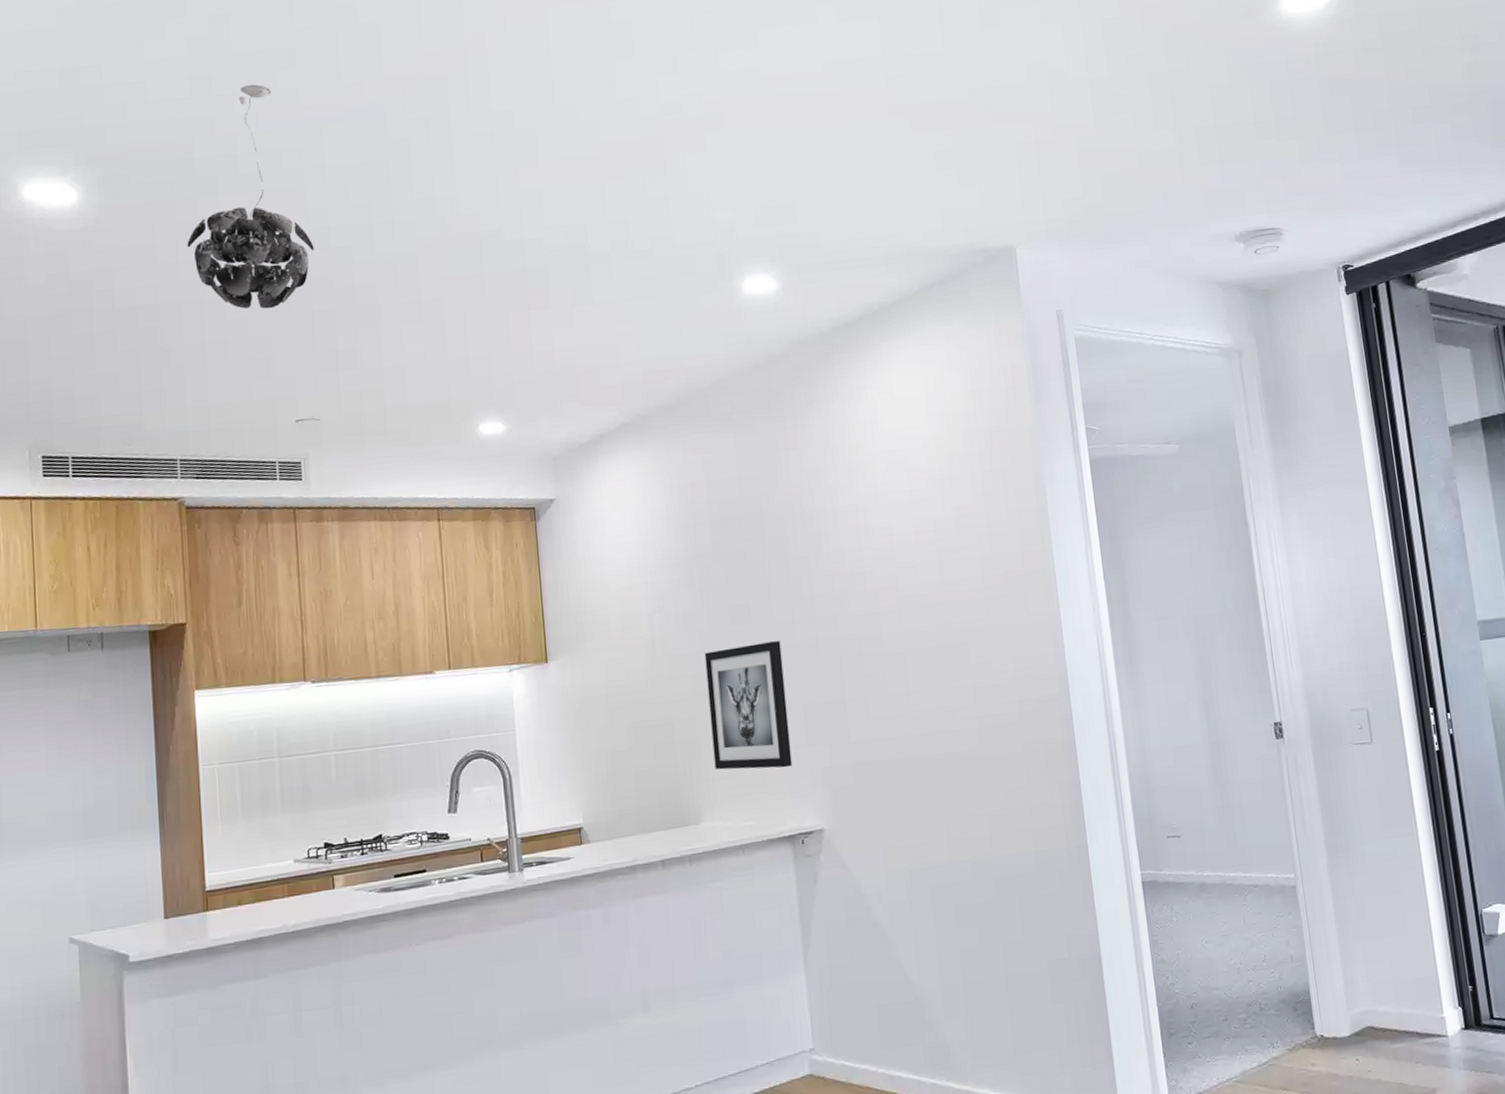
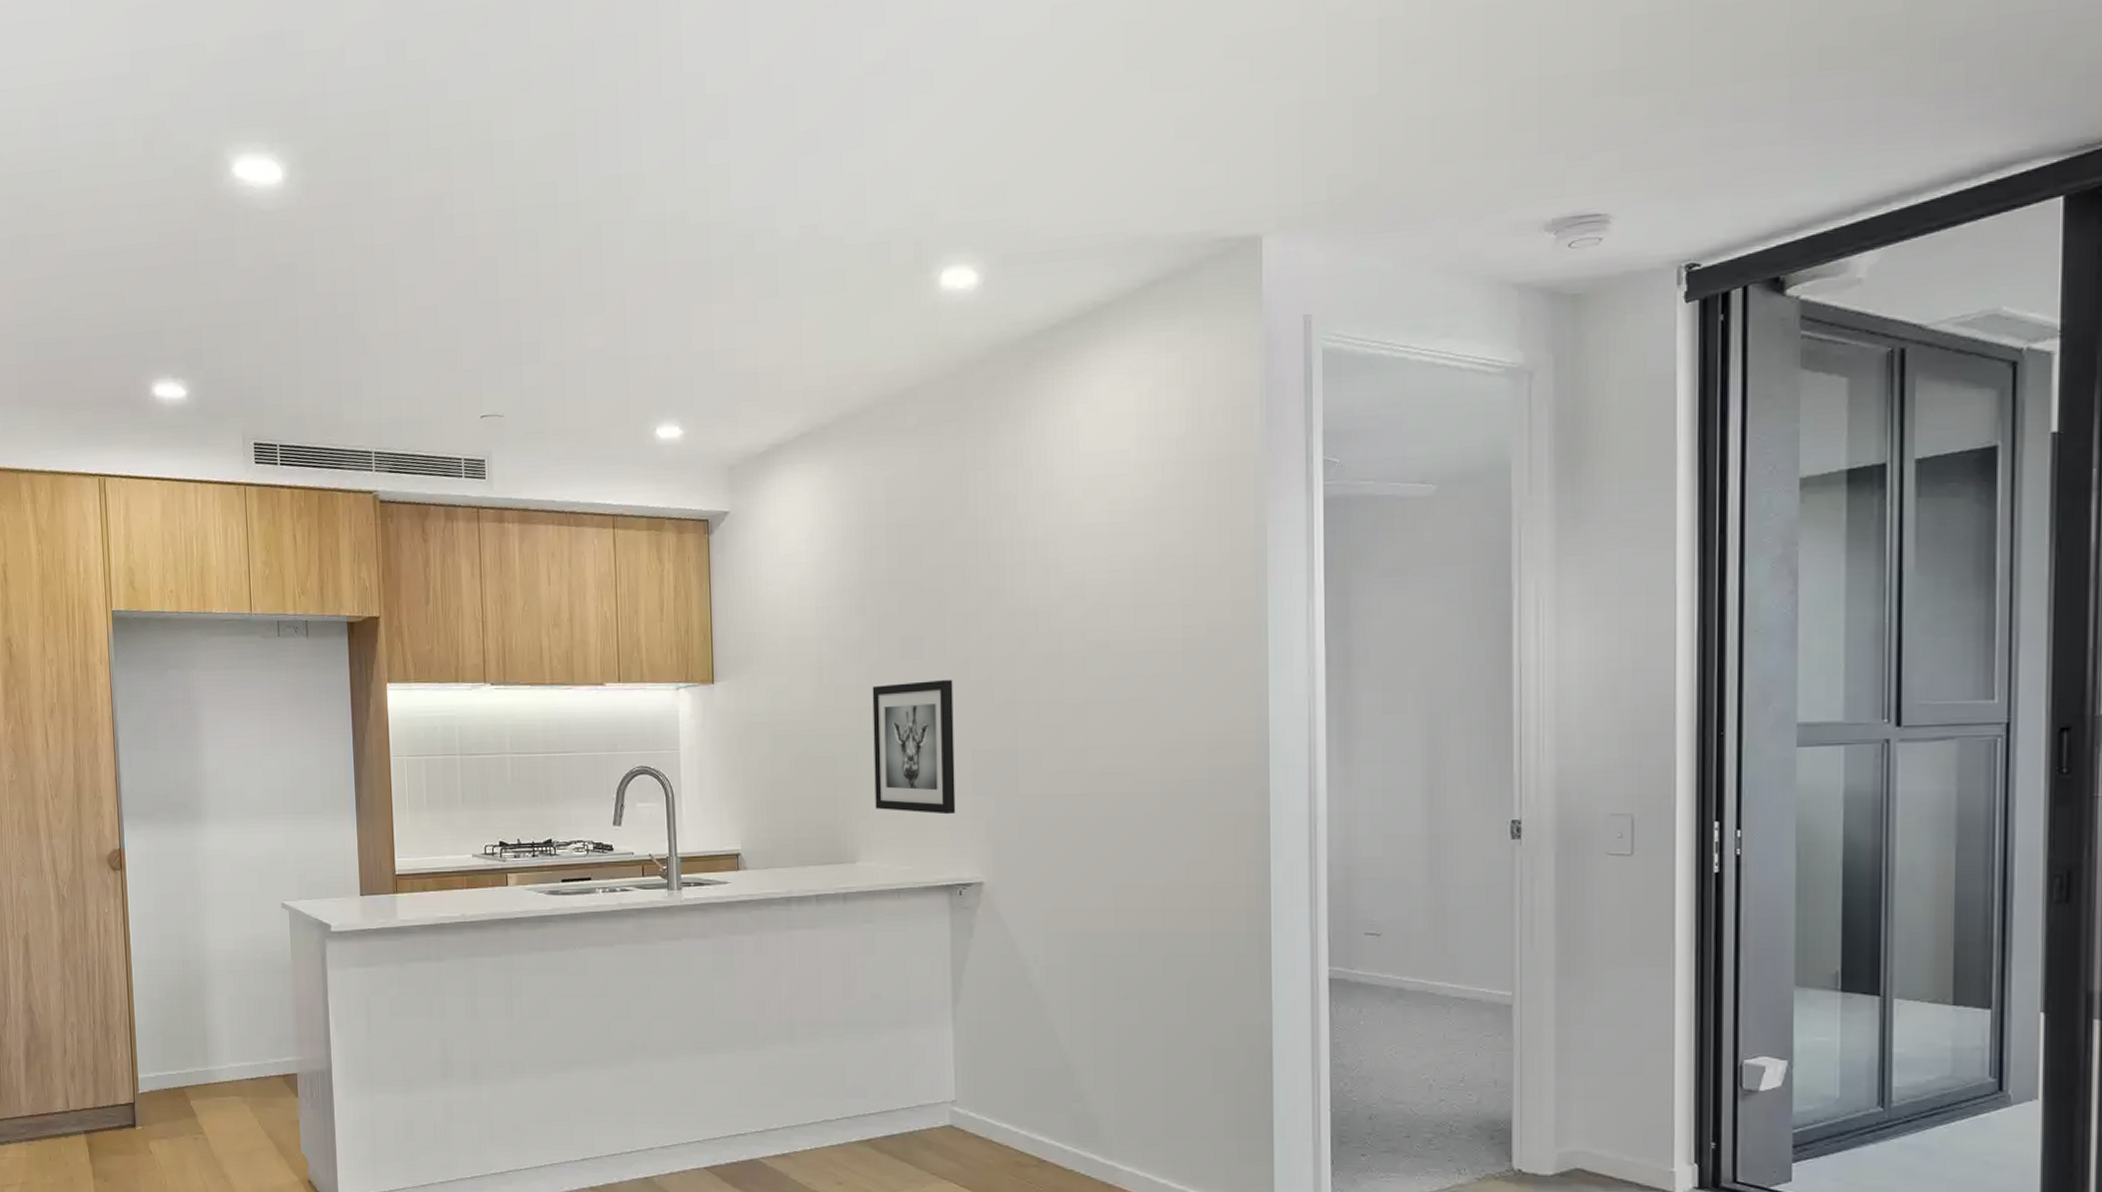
pendant light: present [187,84,314,309] -> none [382,48,501,297]

